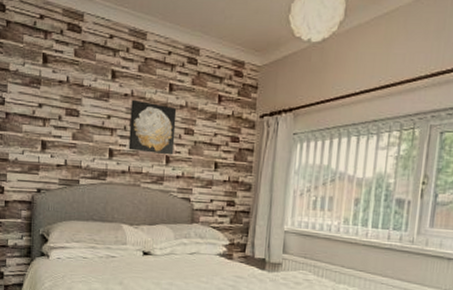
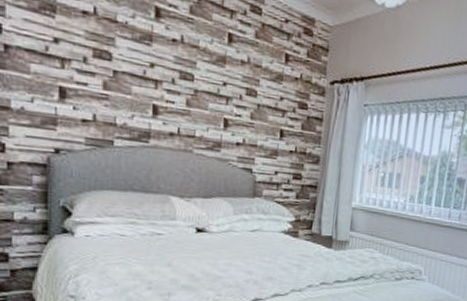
wall art: present [128,99,177,155] -> none [177,47,237,119]

